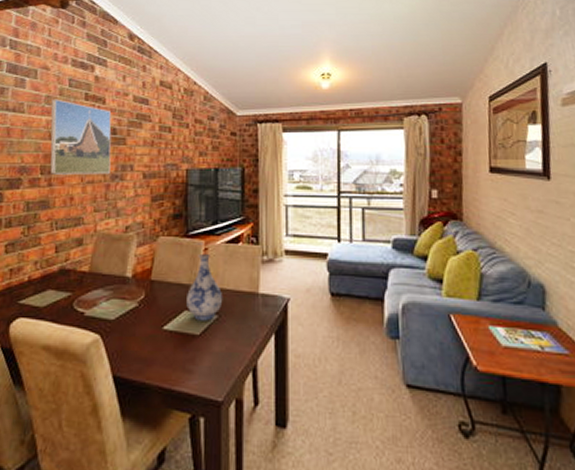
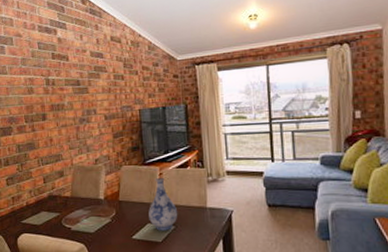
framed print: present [50,98,112,175] -> none [26,60,78,122]

